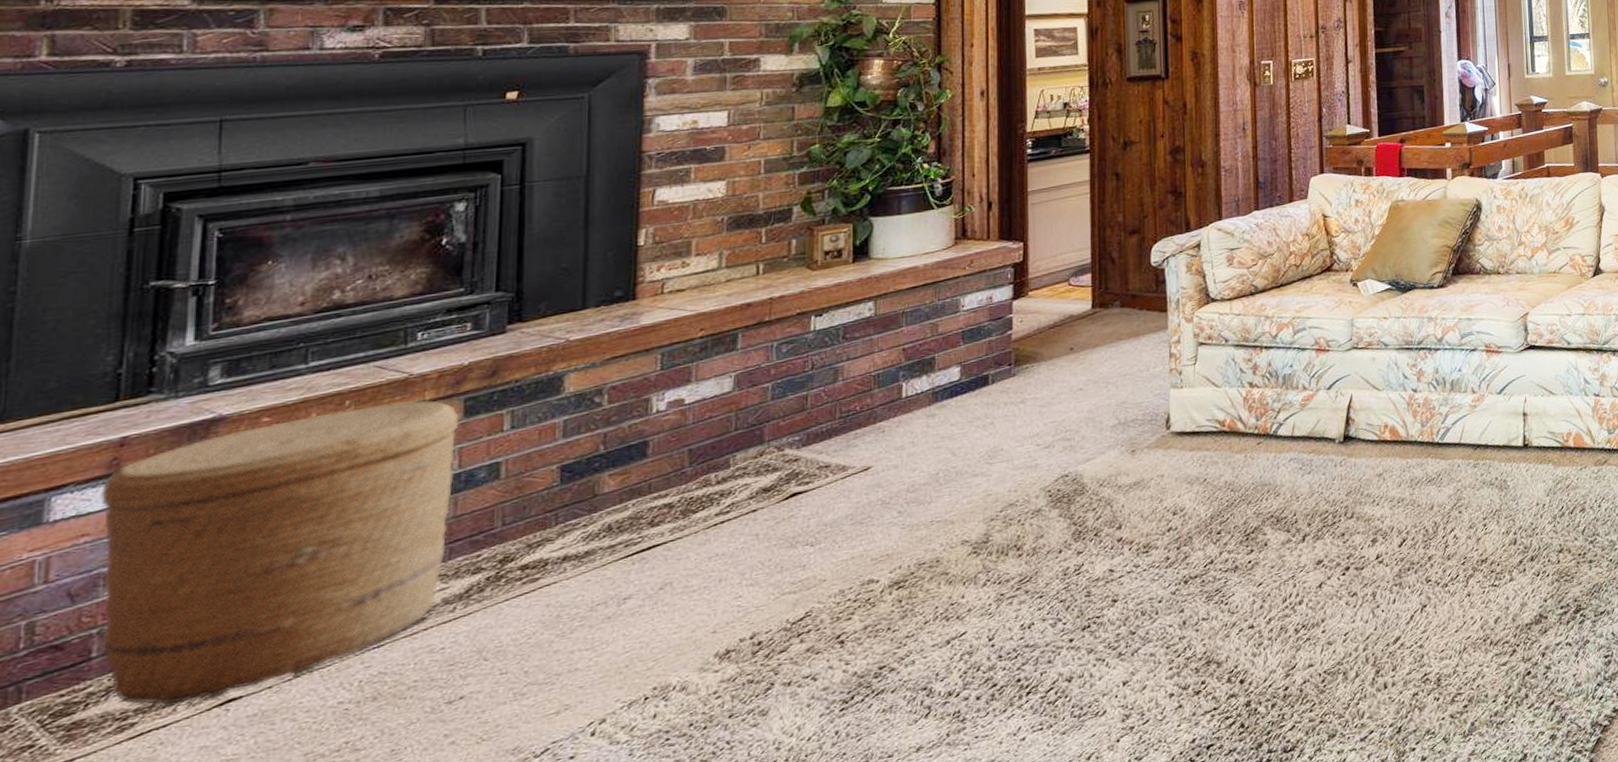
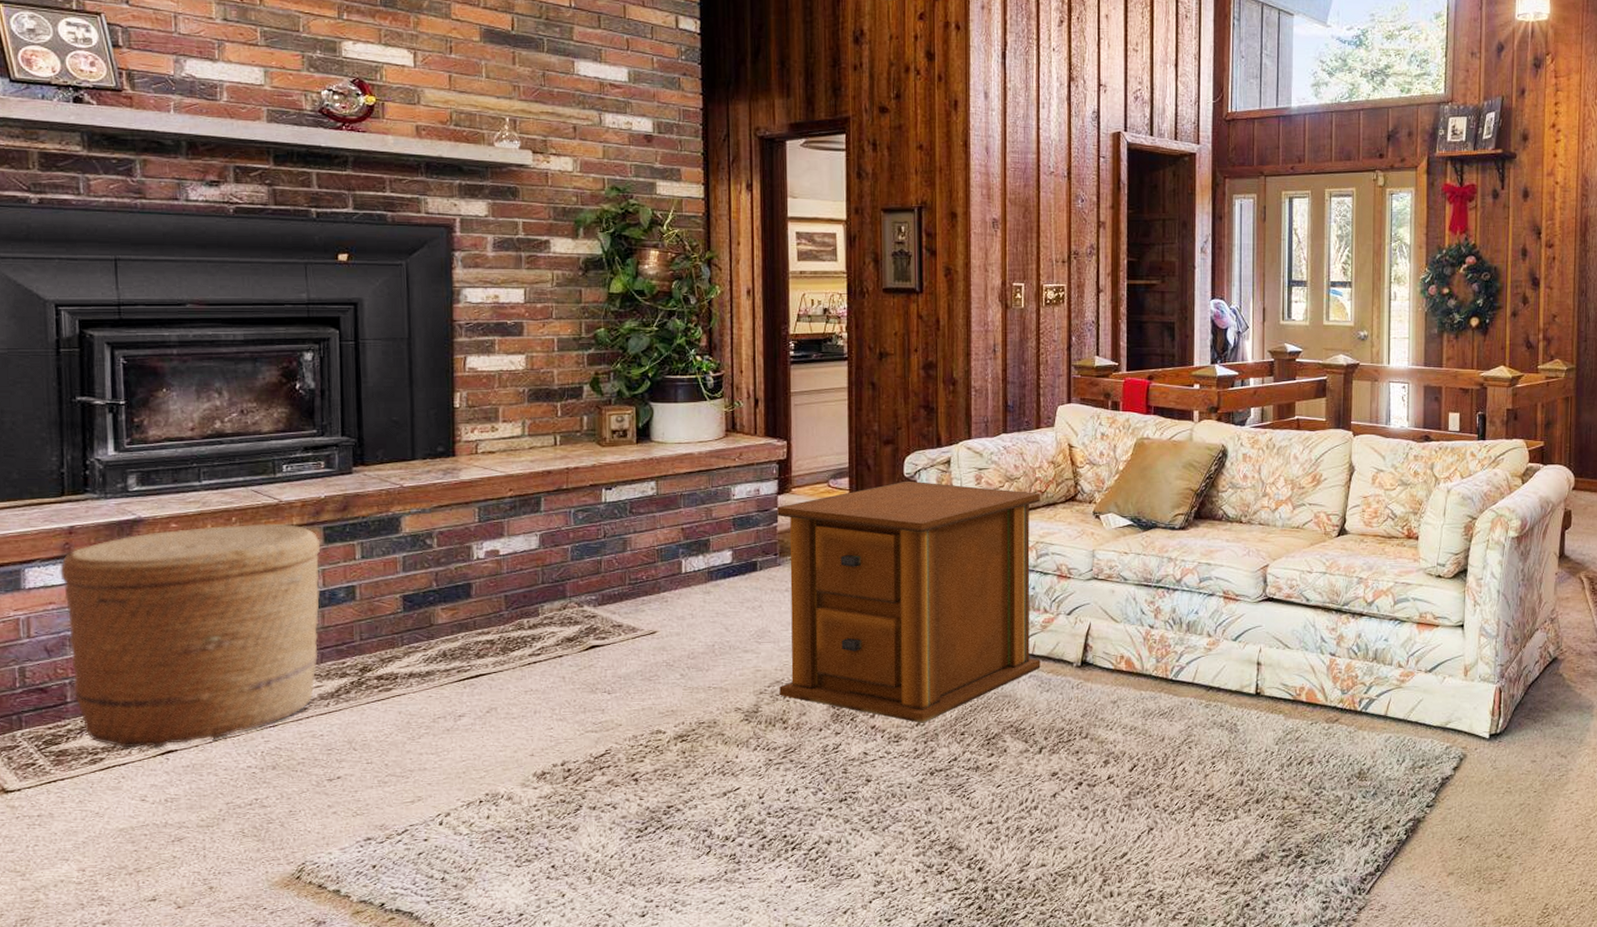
side table: none [1012,267,1301,528] -> present [777,480,1041,723]

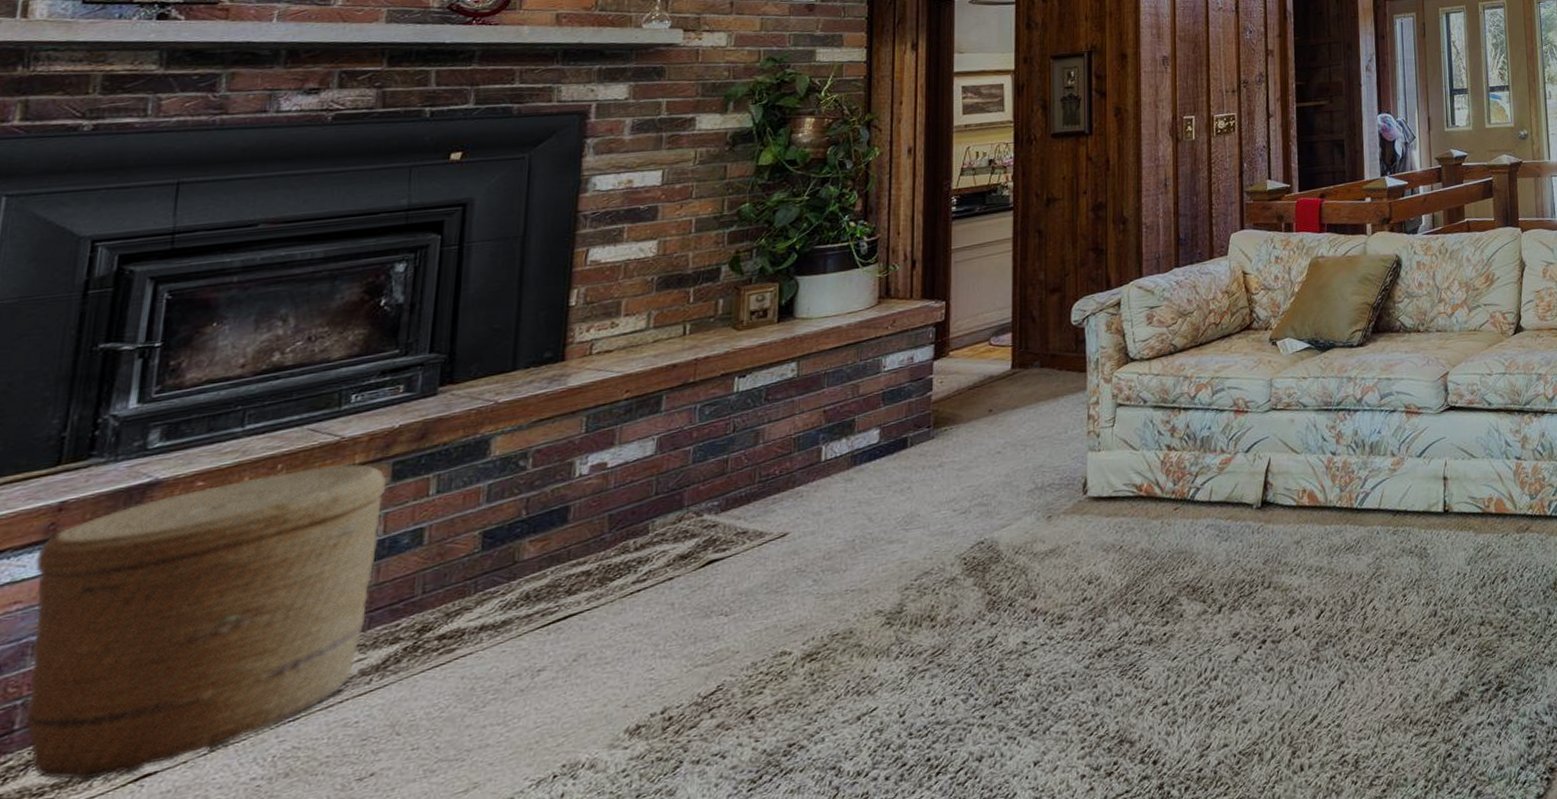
side table: present [777,480,1041,723] -> none [928,325,1218,598]

